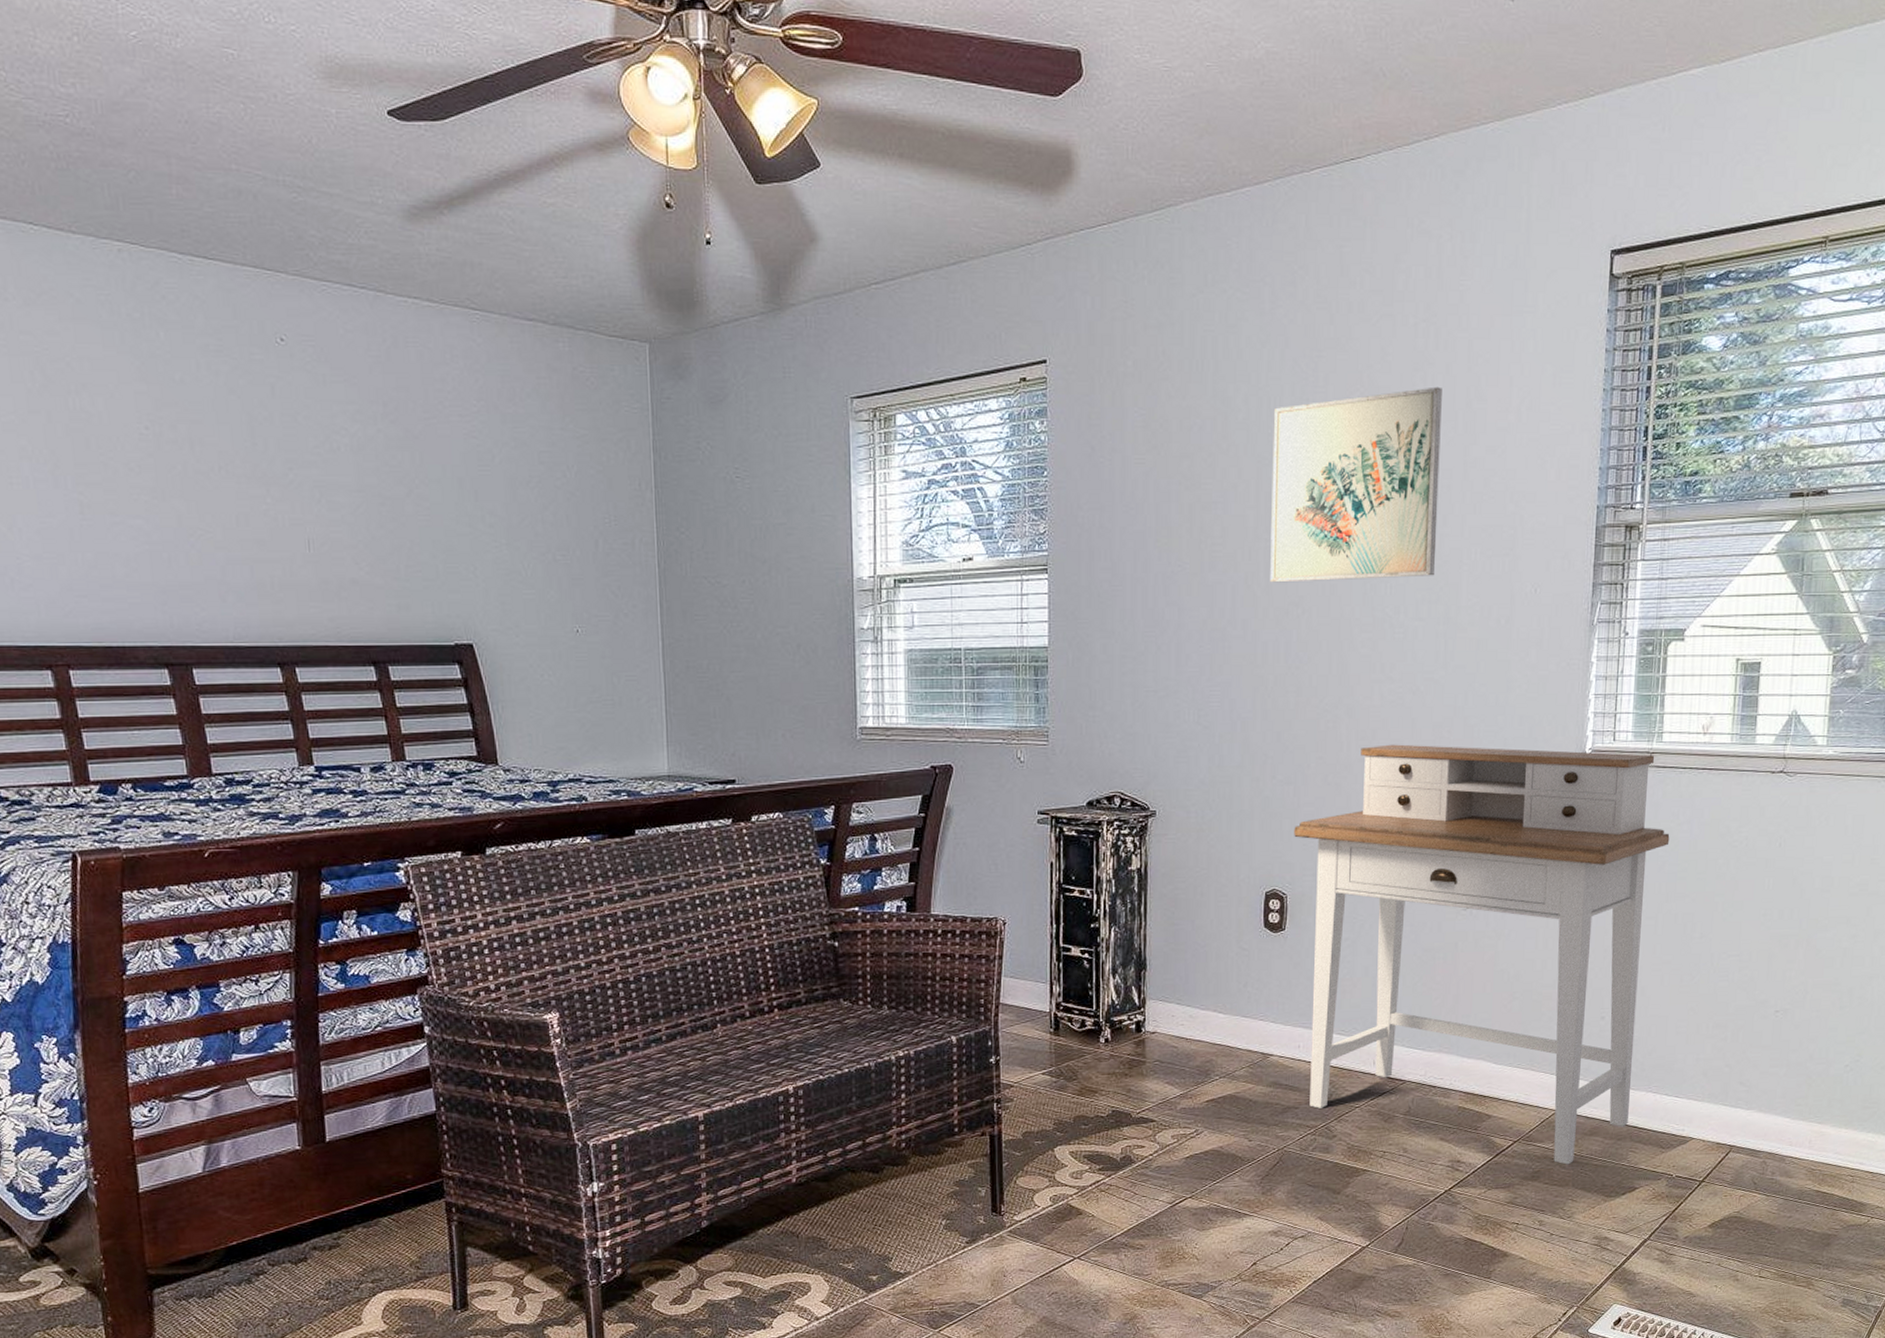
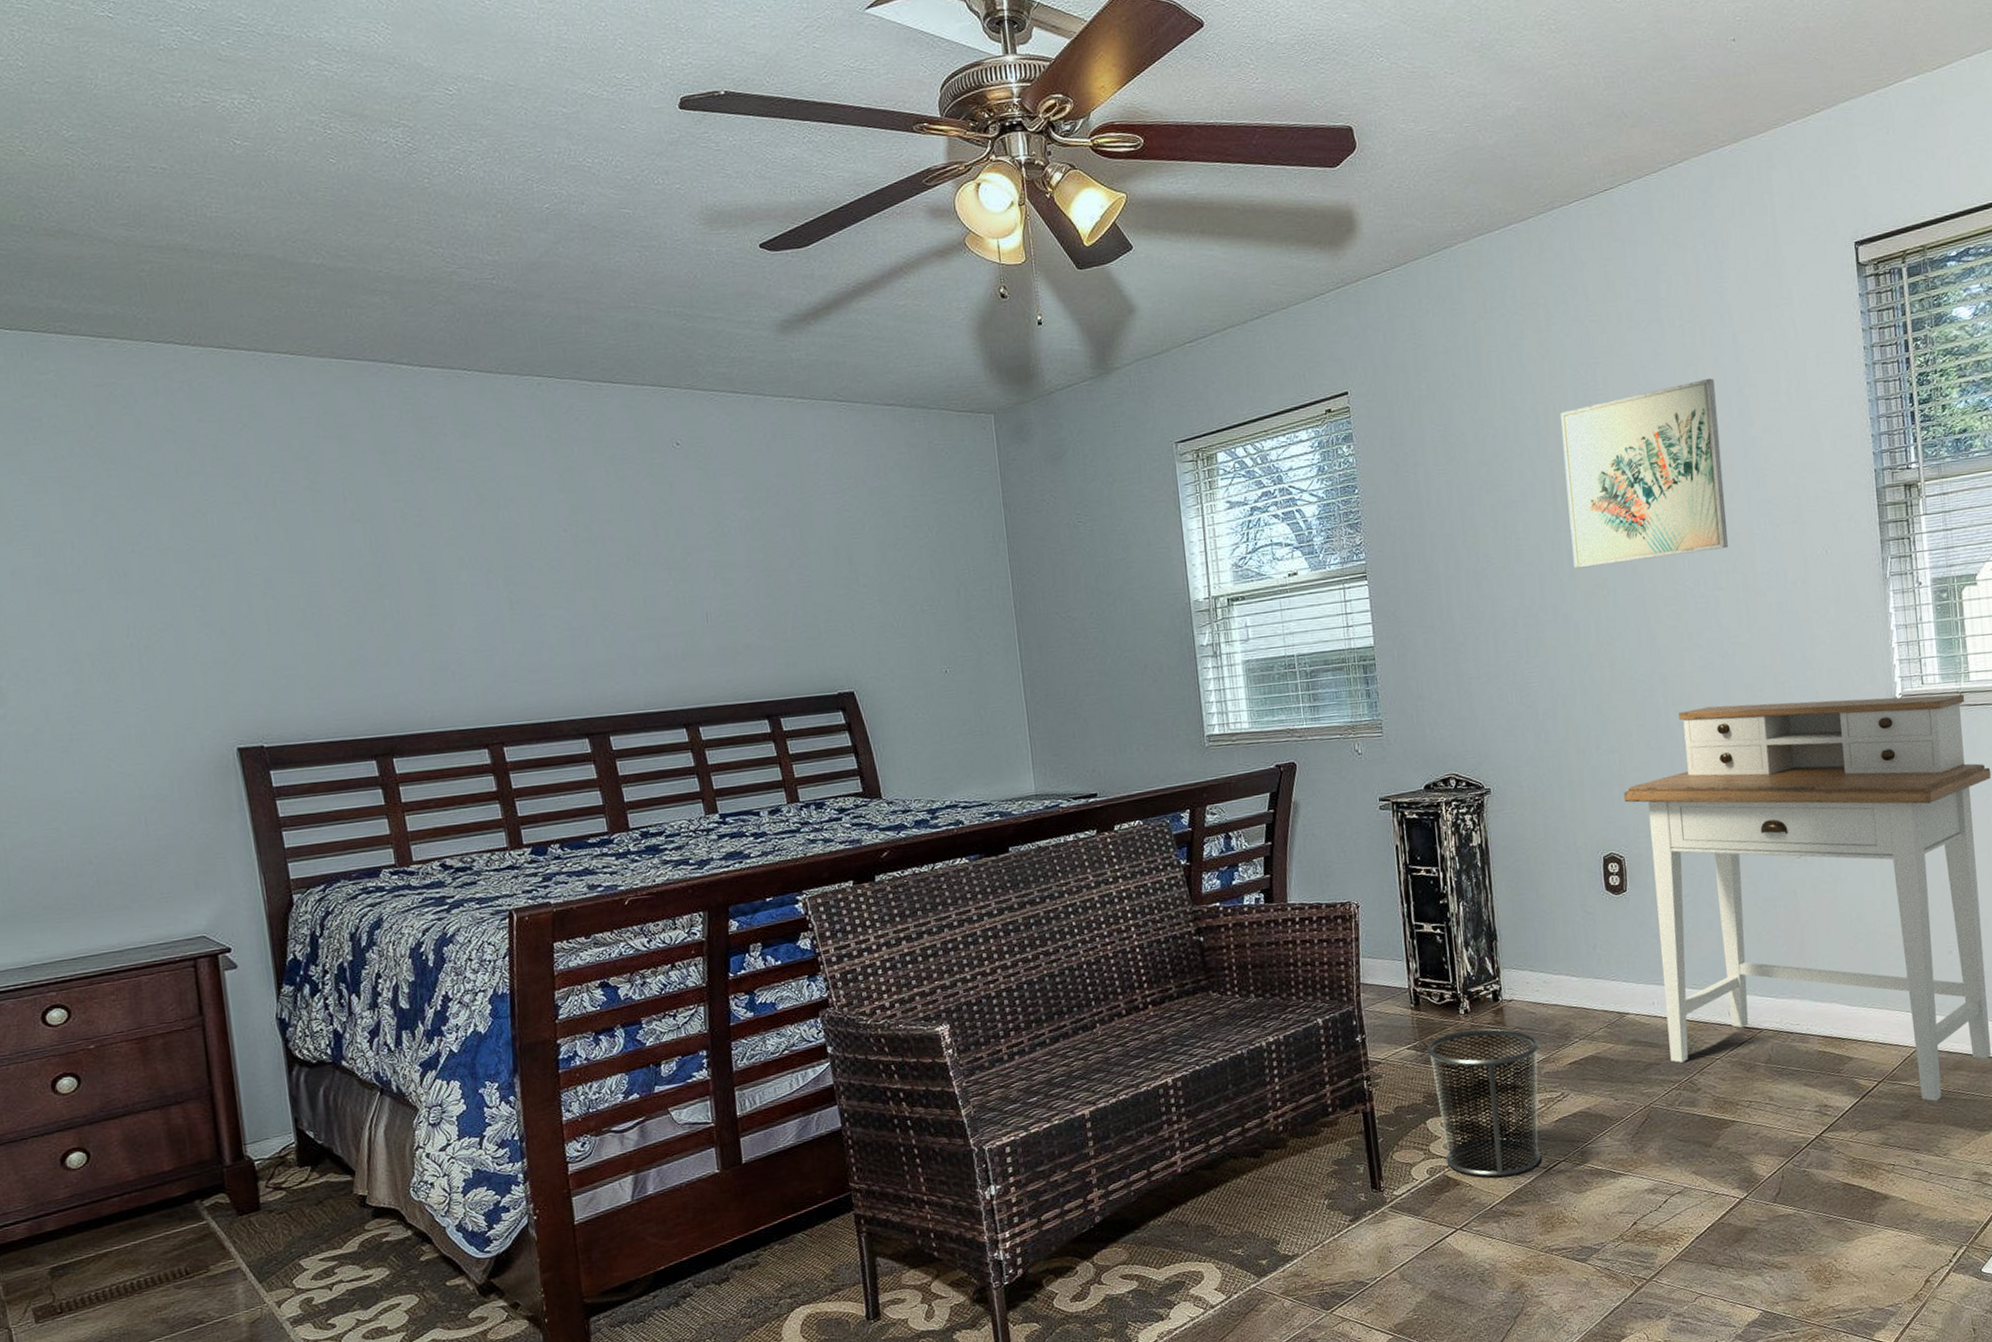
waste bin: none [1063,1059,1178,1209] -> present [1427,1028,1541,1178]

